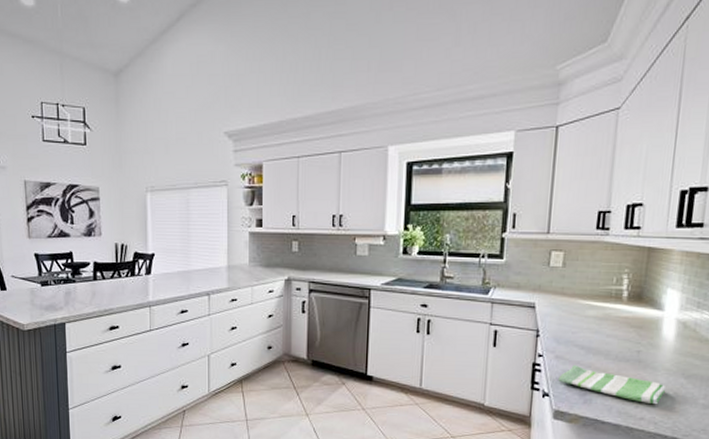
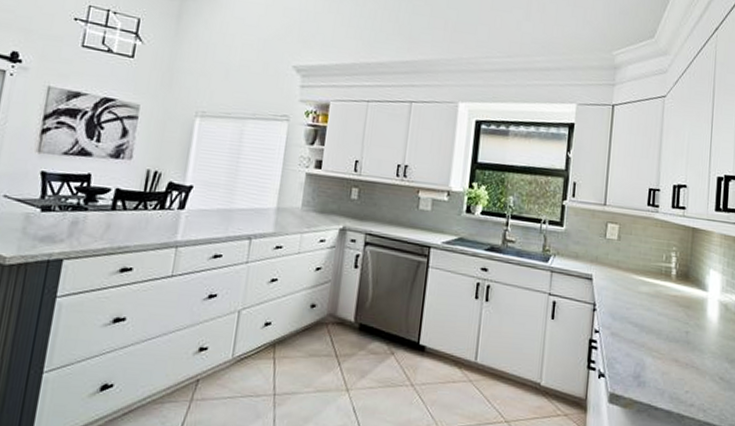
dish towel: present [558,364,665,405] -> none [614,343,712,391]

